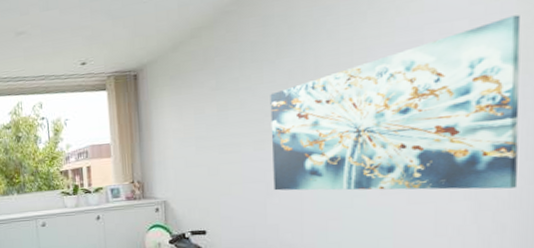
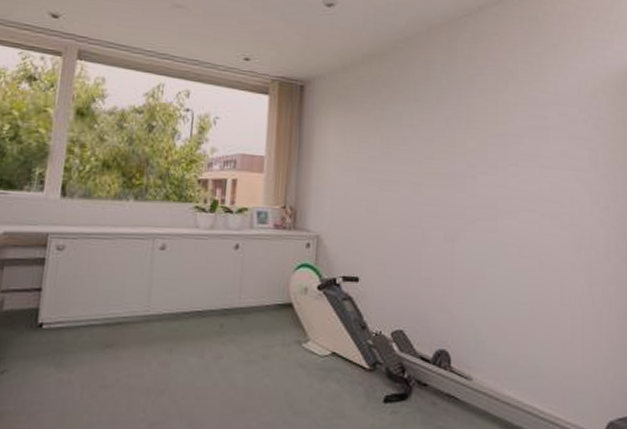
wall art: present [270,14,521,191] -> none [428,113,617,264]

